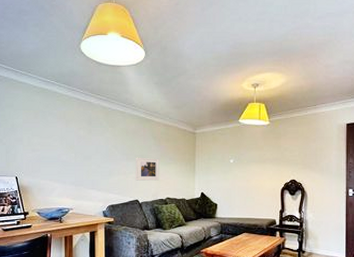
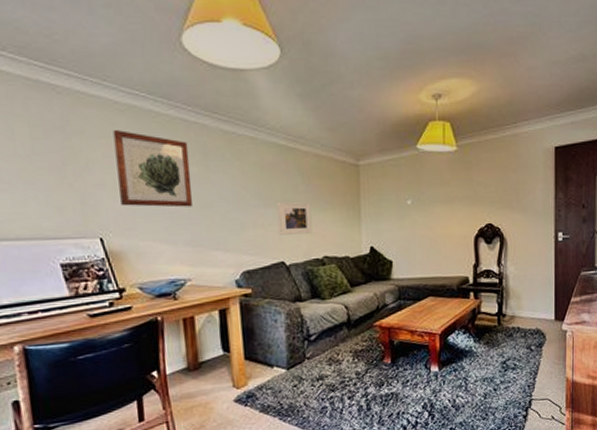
wall art: none [31,105,79,158] -> present [113,130,193,208]

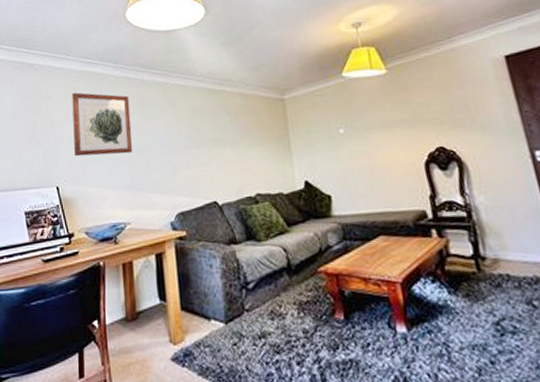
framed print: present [277,201,312,235] -> none [207,140,243,174]

